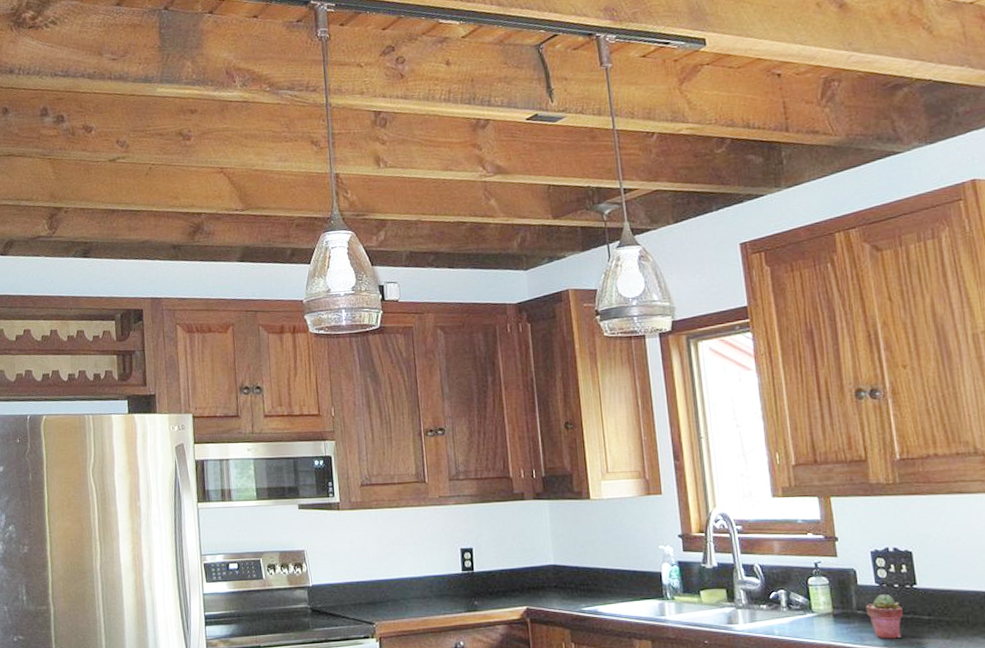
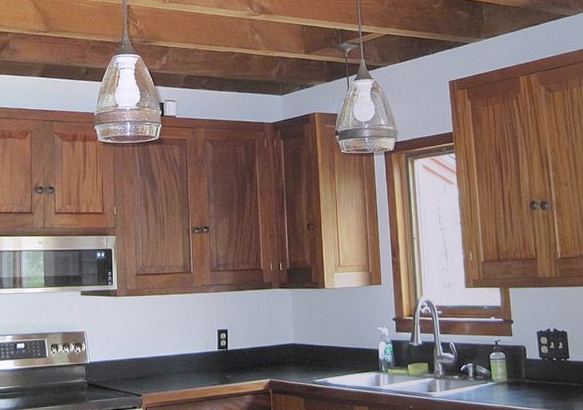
potted succulent: present [865,594,903,639] -> none [532,366,559,402]

